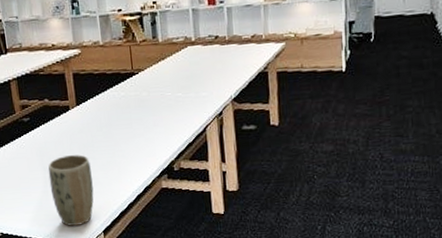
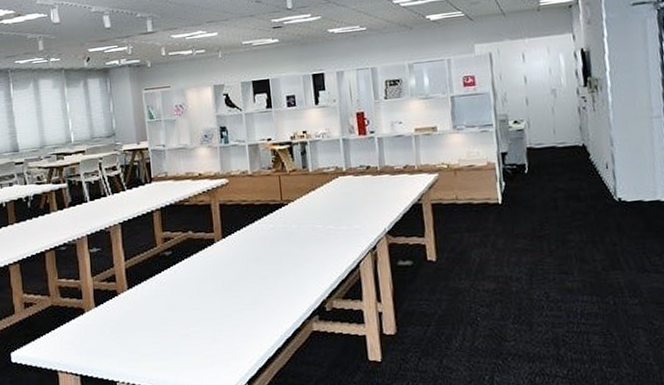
plant pot: present [48,154,94,226] -> none [189,292,239,376]

